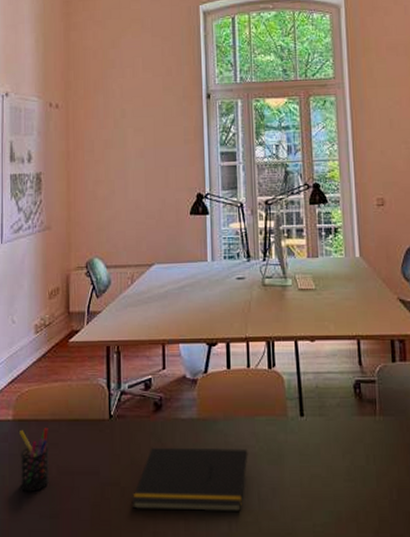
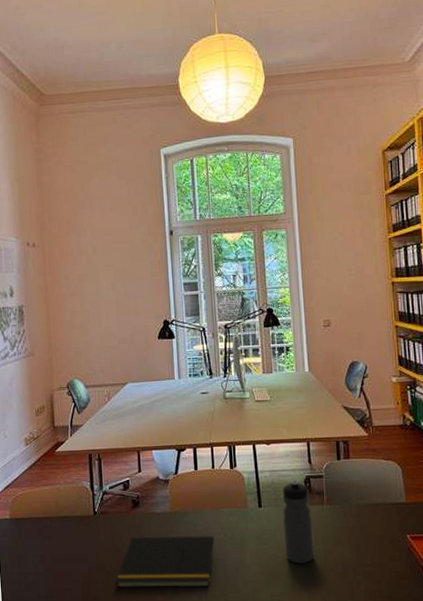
pen holder: present [19,427,49,492] -> none [16,523,44,577]
water bottle: none [328,385,365,487] -> present [283,480,315,563]

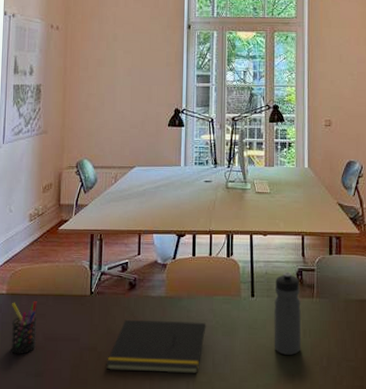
pen holder: none [16,523,44,577] -> present [11,300,37,354]

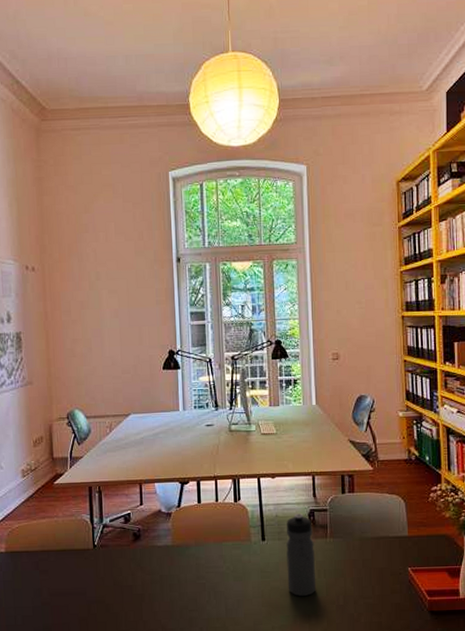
pen holder: present [11,300,37,354] -> none [12,557,41,611]
notepad: present [106,319,206,374] -> none [115,568,217,622]

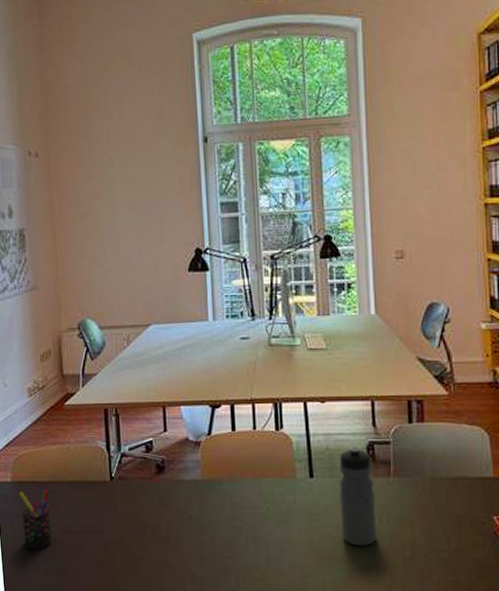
pen holder: none [12,557,41,611] -> present [19,488,52,550]

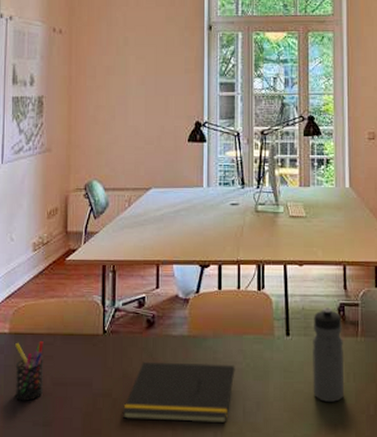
notepad: none [137,508,255,569] -> present [122,361,235,423]

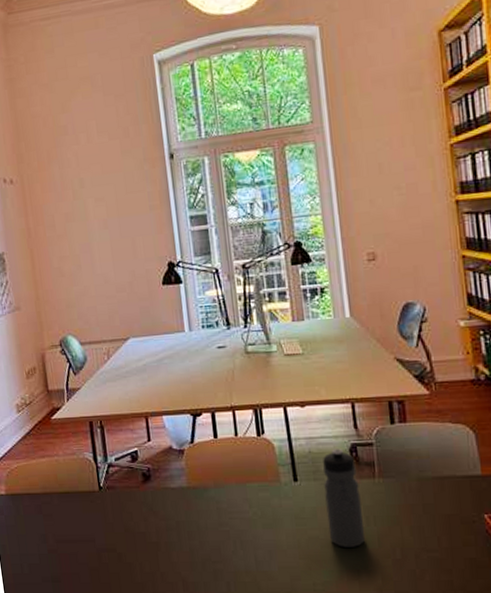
pen holder: present [15,340,44,401] -> none [13,500,47,559]
notepad: present [122,361,235,423] -> none [129,513,242,574]

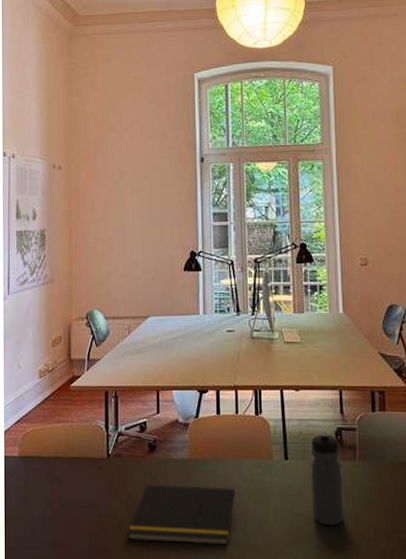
notepad: none [129,513,242,574] -> present [127,484,236,545]

